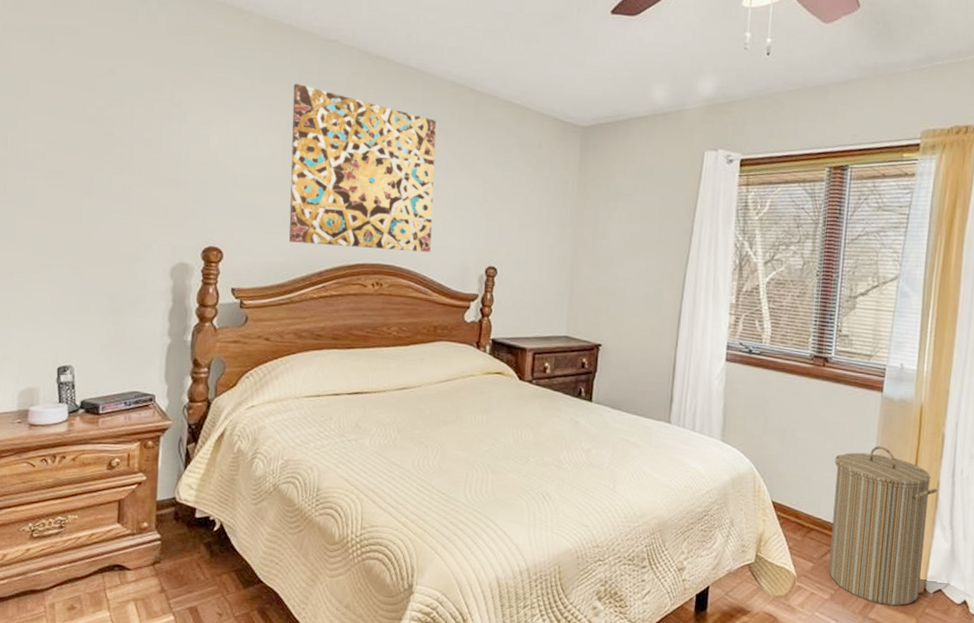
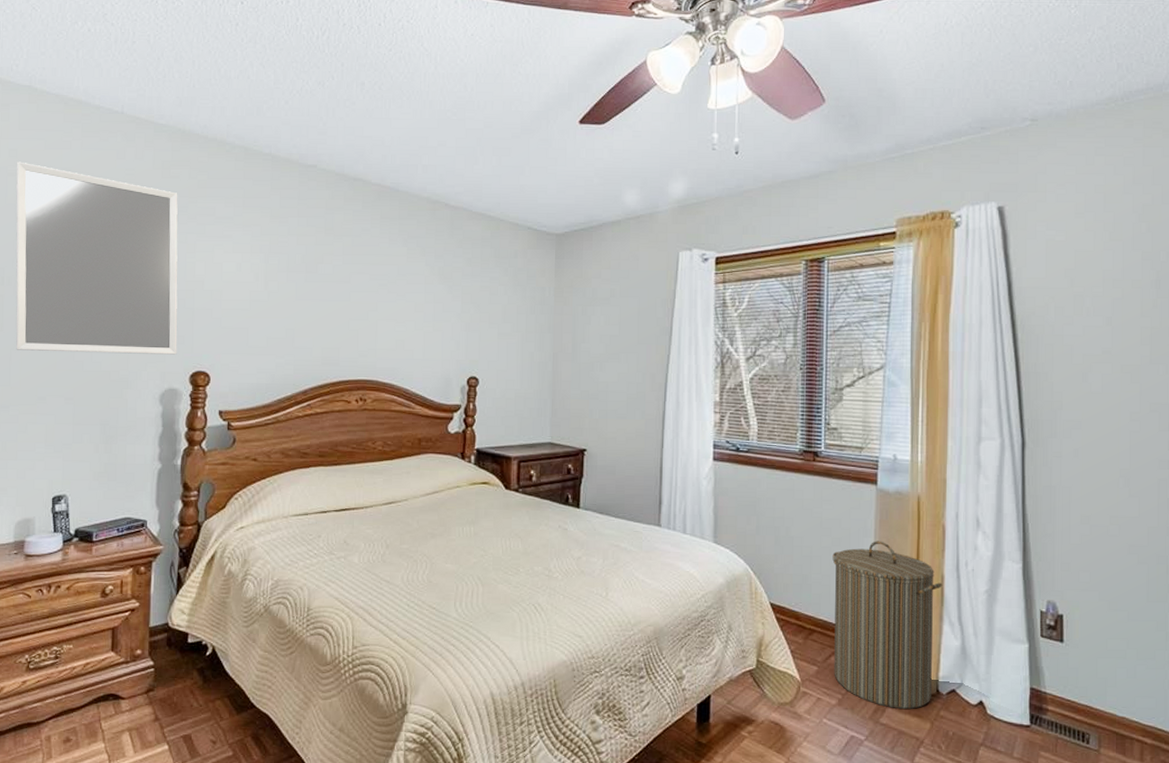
home mirror: none [20,17,193,229] -> present [16,161,178,355]
wall art: present [289,84,437,252] -> none [273,209,414,366]

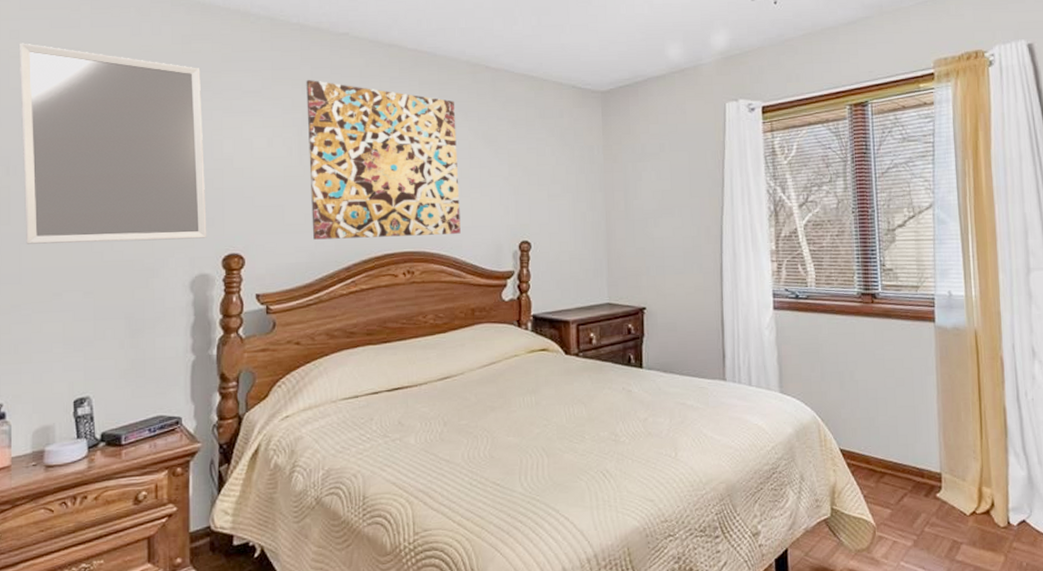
wall art: none [273,209,414,366] -> present [306,80,461,240]
laundry hamper: present [832,541,943,709] -> none [897,377,1005,545]

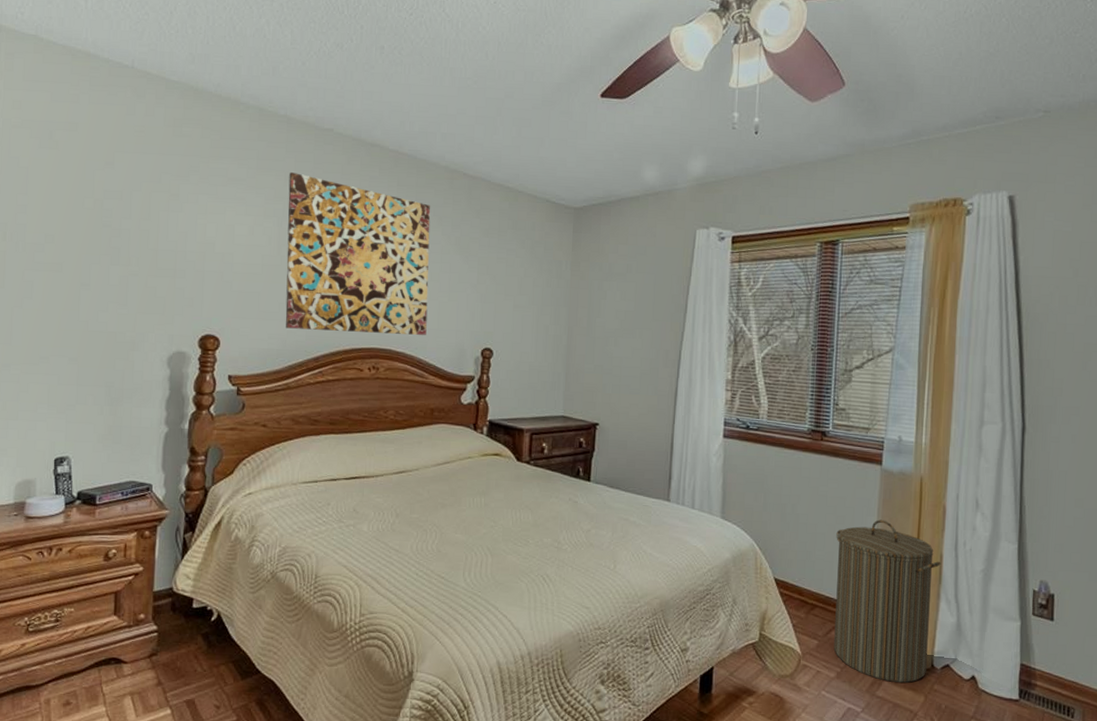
home mirror: present [18,43,207,244] -> none [18,113,190,317]
laundry hamper: none [897,377,1005,545] -> present [833,519,941,683]

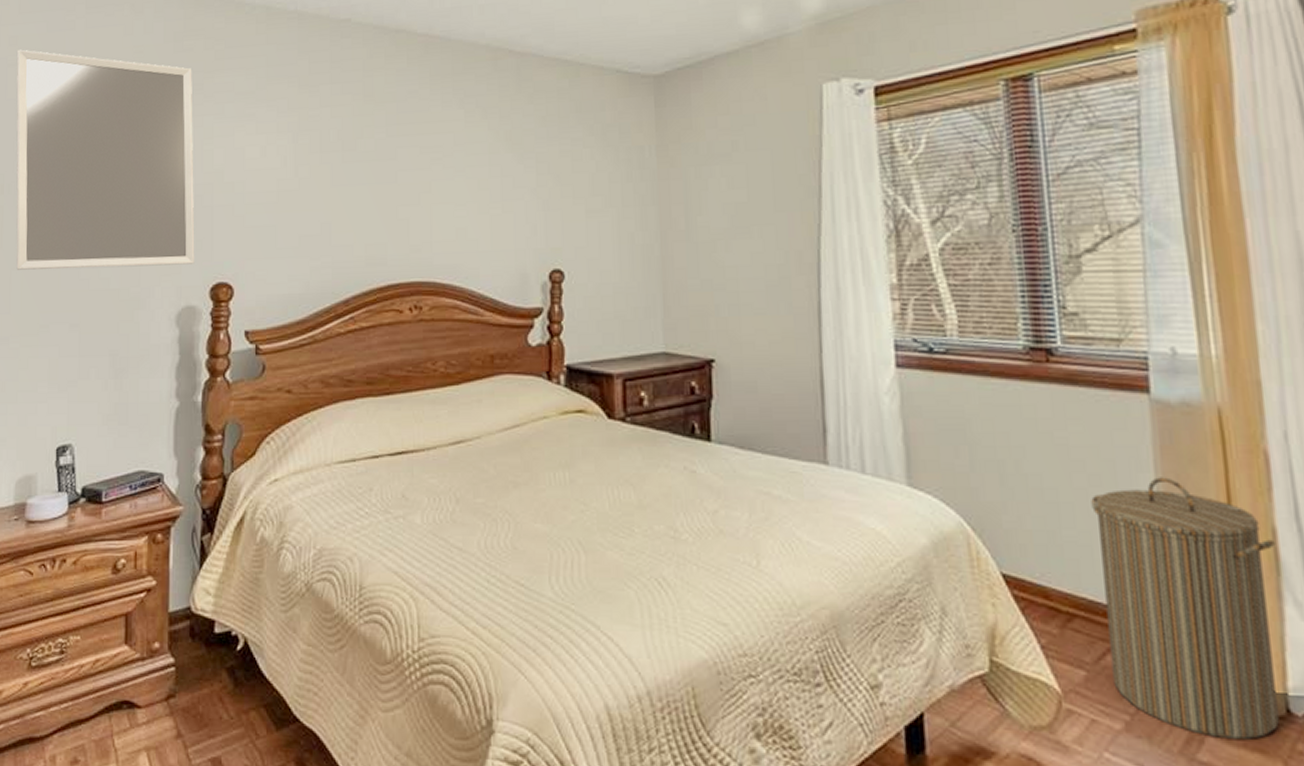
home mirror: none [18,113,190,317] -> present [16,49,195,270]
wall art: present [285,172,431,335] -> none [303,76,478,267]

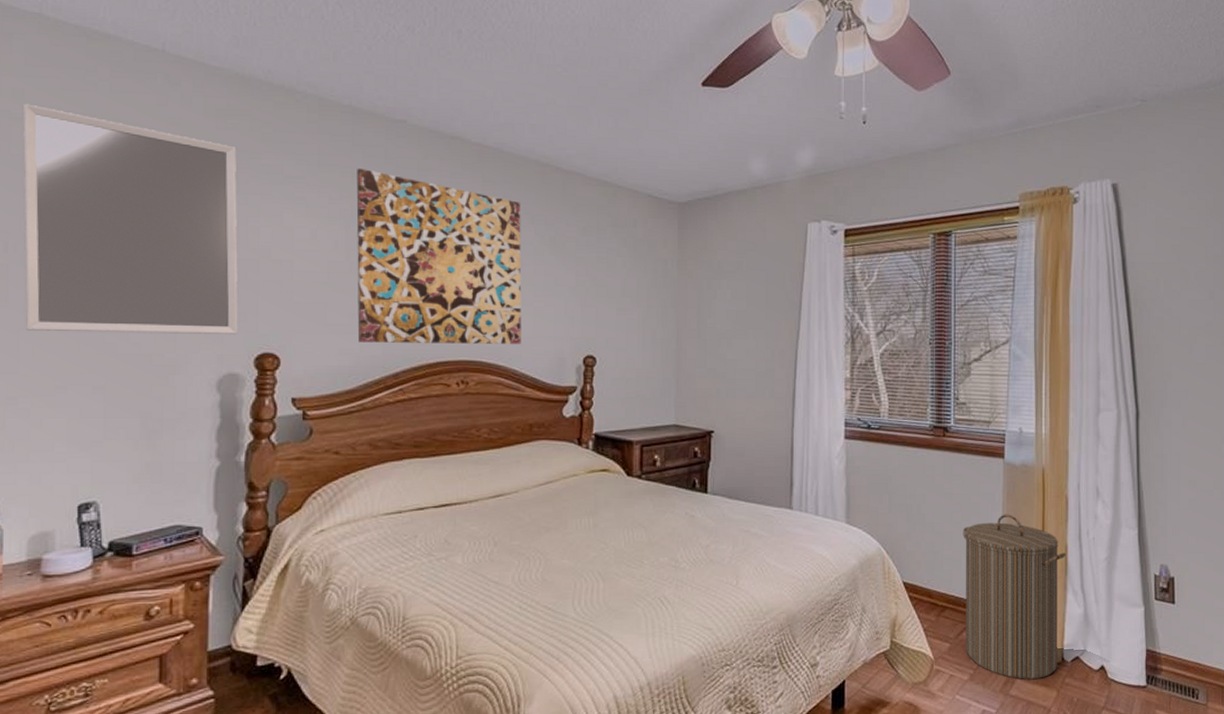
wall art: none [303,76,478,267] -> present [356,169,522,344]

